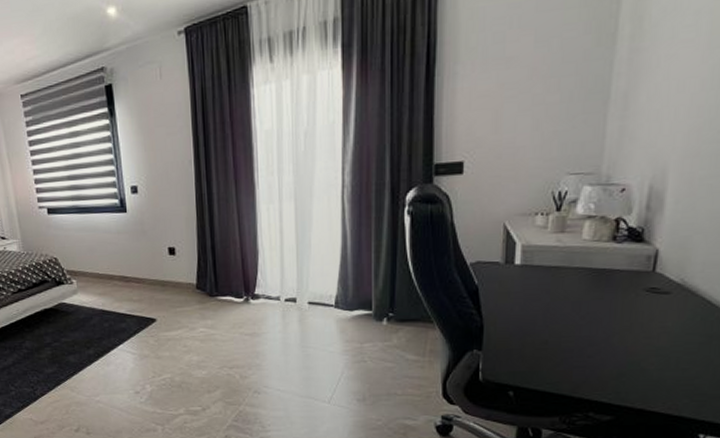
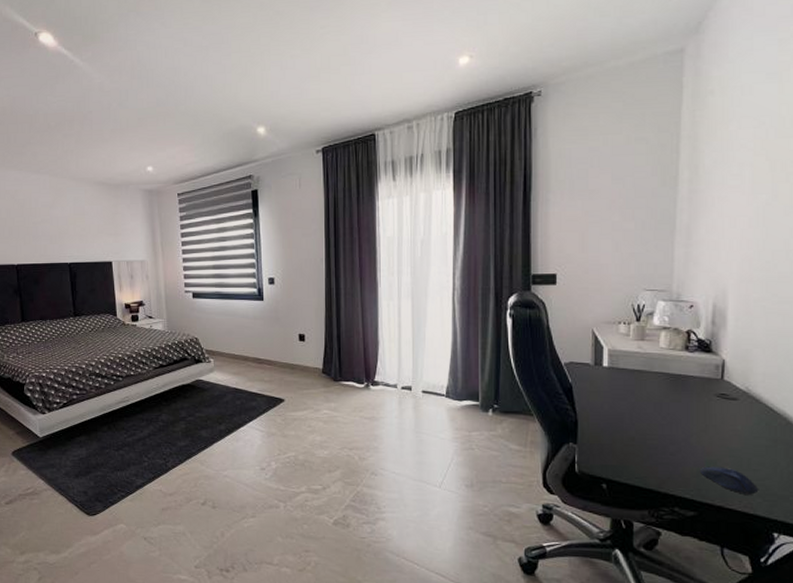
computer mouse: none [620,367,687,395] -> present [699,466,759,495]

